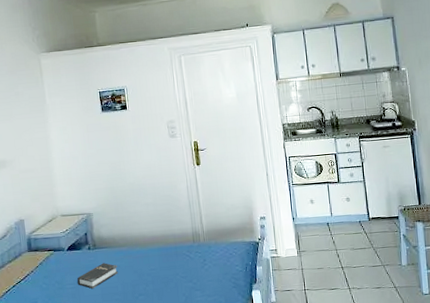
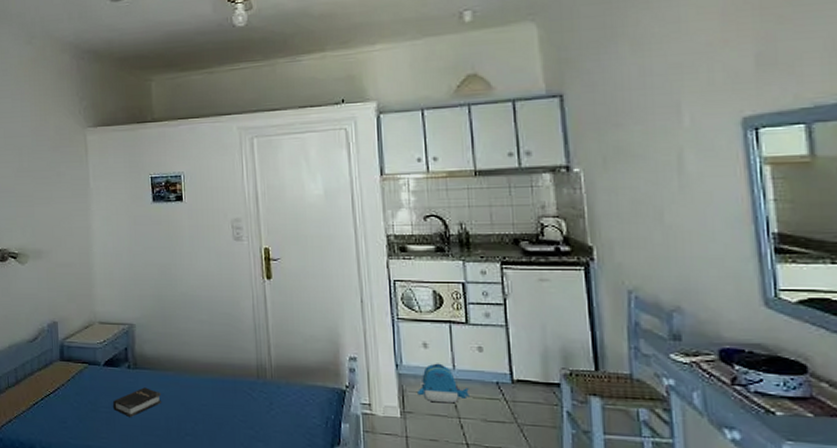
backpack: none [308,213,342,242] -> present [418,363,469,404]

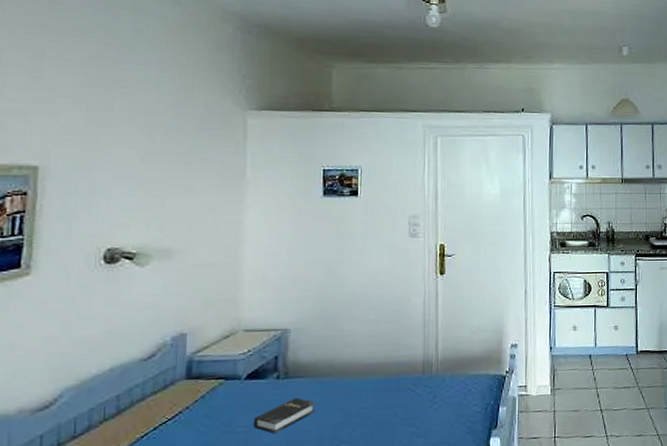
backpack: present [418,363,469,404] -> none [566,343,606,378]

